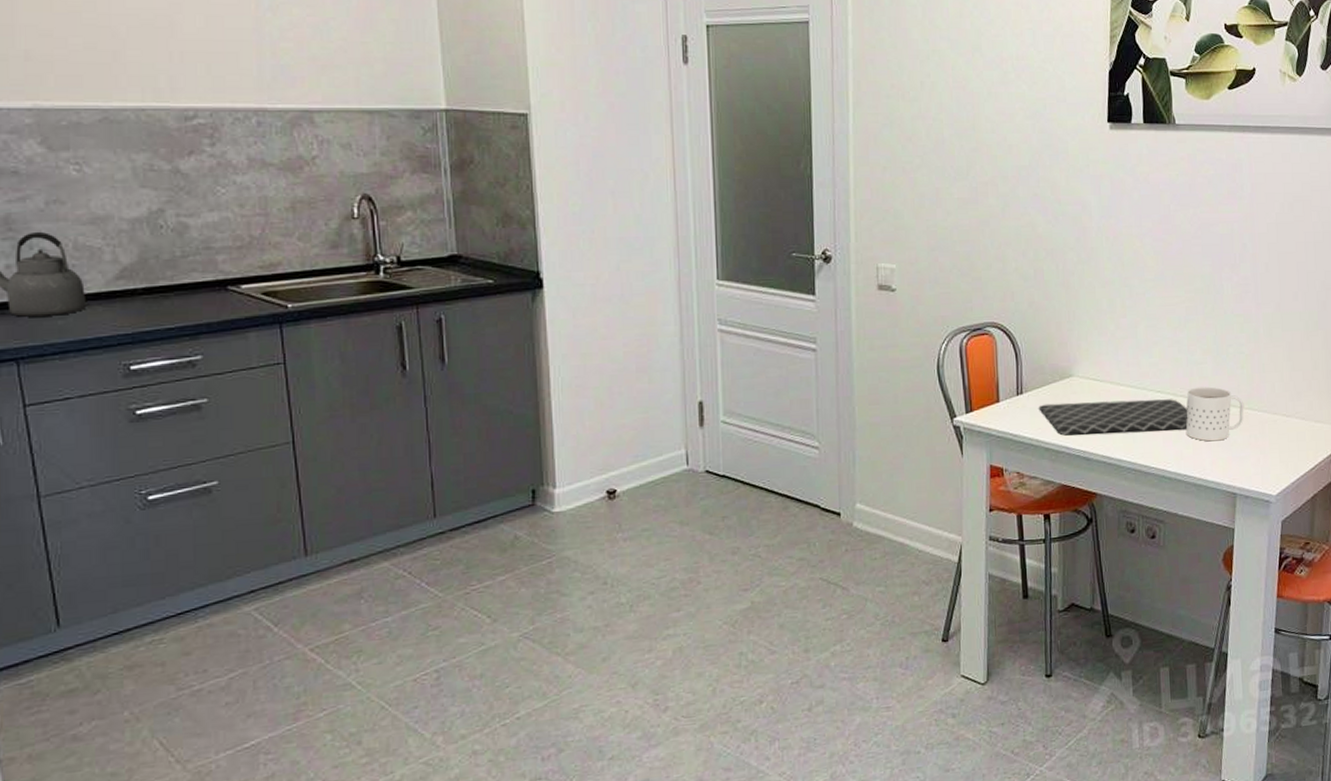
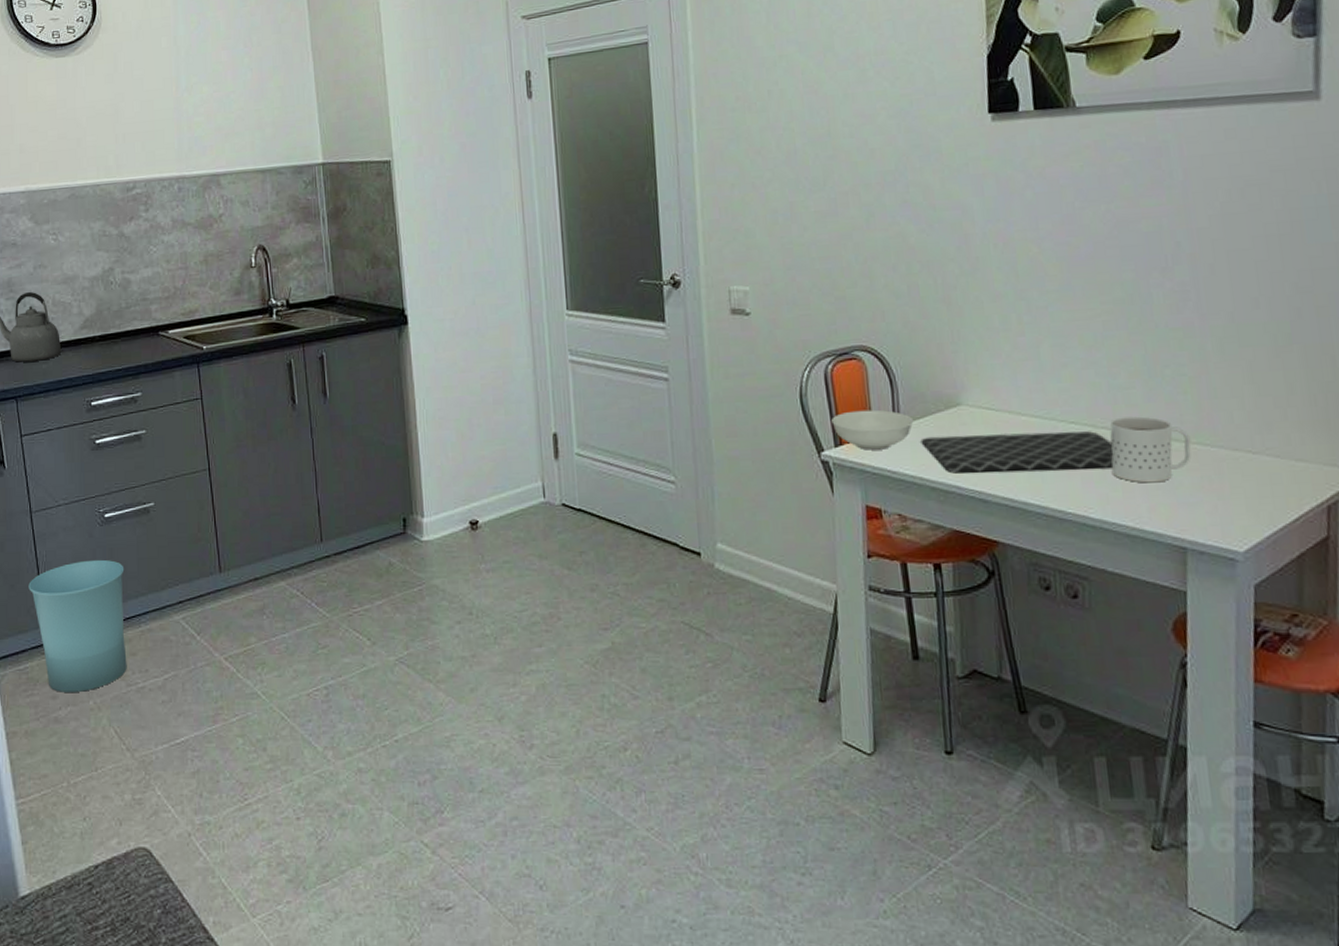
waste bin: none [34,548,178,706] -> present [28,559,127,692]
bowl: none [964,380,1034,416] -> present [831,409,914,450]

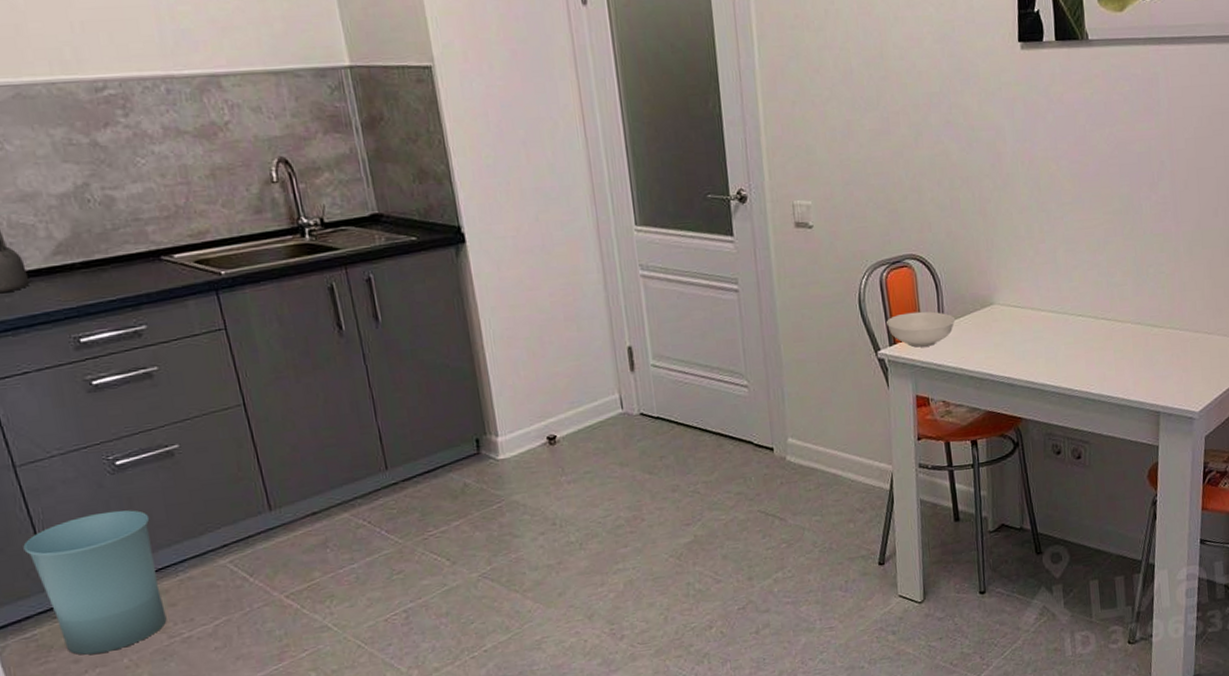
placemat: present [921,431,1114,473] -> none [961,322,1110,363]
mug: present [1109,416,1192,483] -> none [1107,308,1166,363]

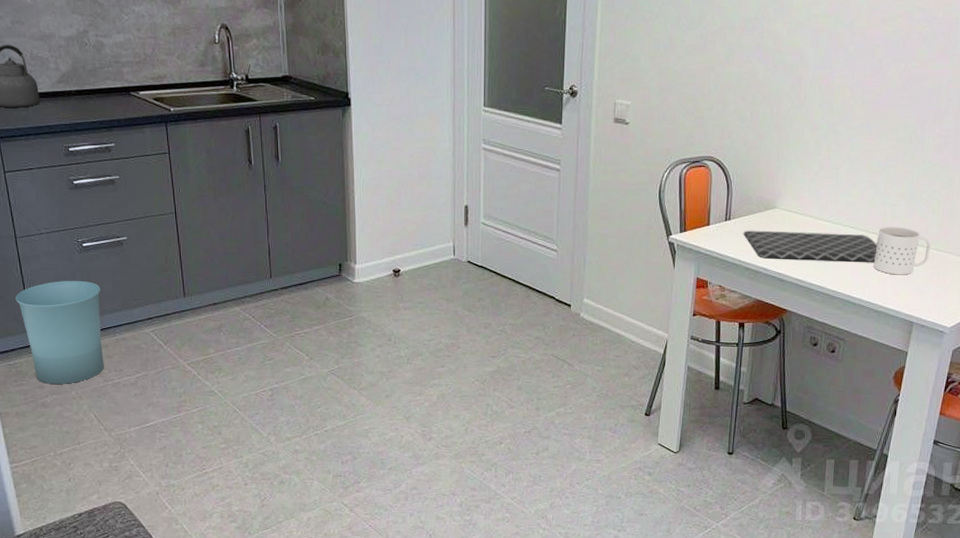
bowl: present [886,311,956,348] -> none [680,206,741,237]
placemat: none [961,322,1110,363] -> present [743,230,878,262]
mug: none [1107,308,1166,363] -> present [873,226,931,275]

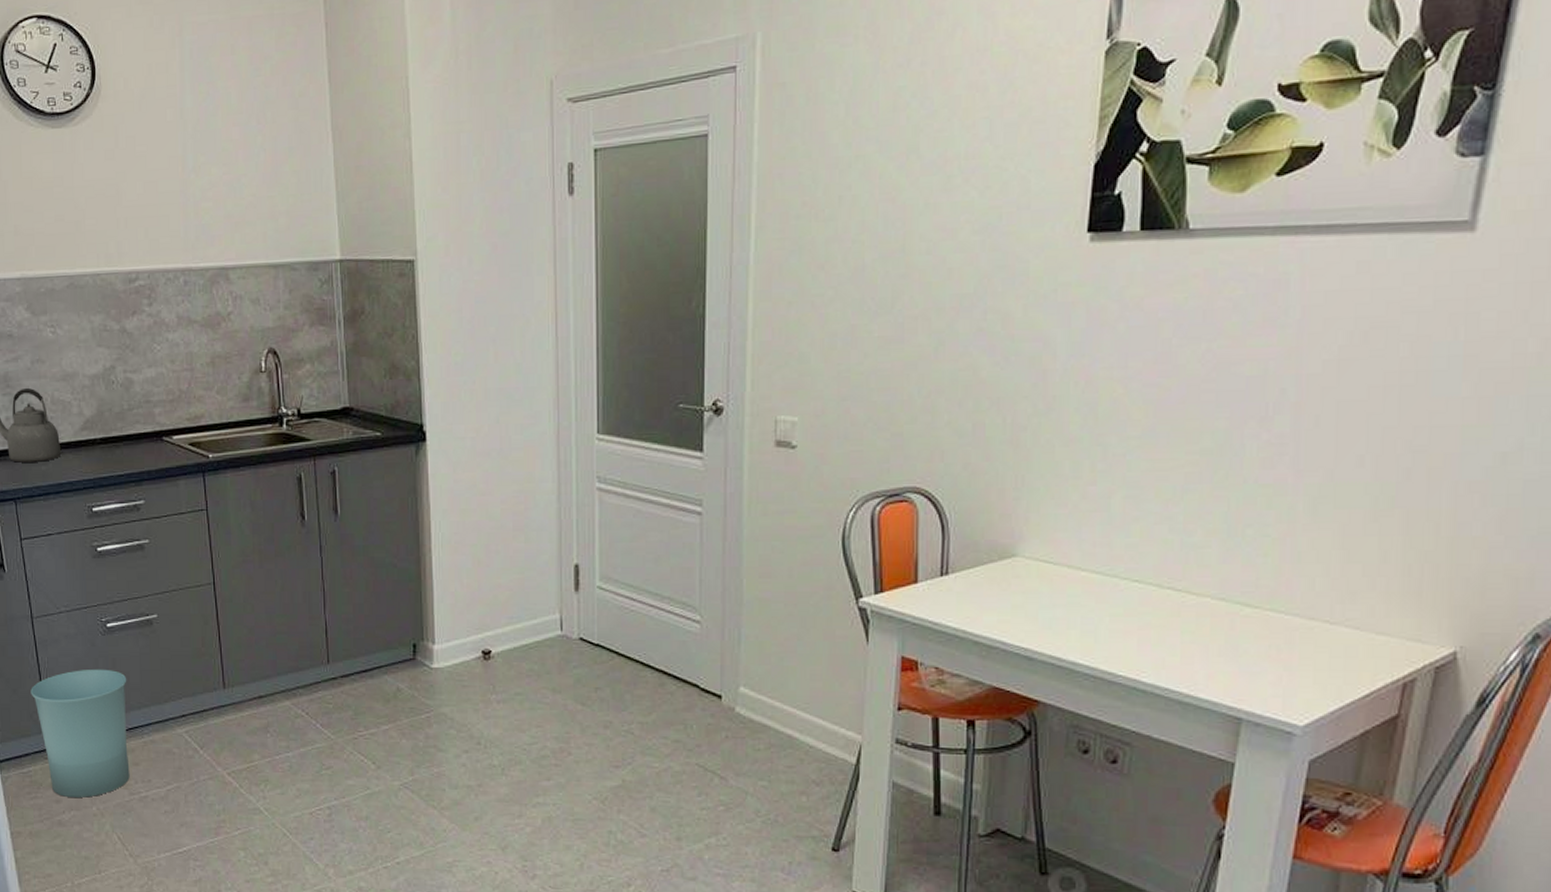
placemat: present [743,230,878,262] -> none [968,588,1178,631]
mug: present [873,226,931,275] -> none [1171,578,1264,649]

